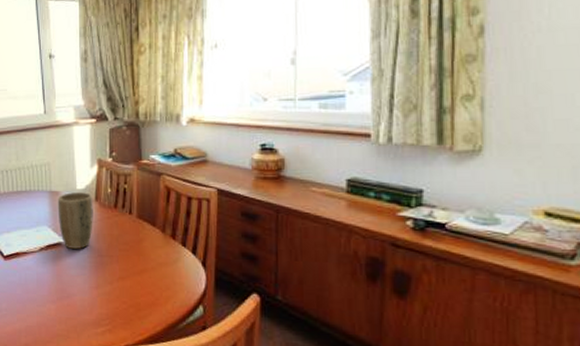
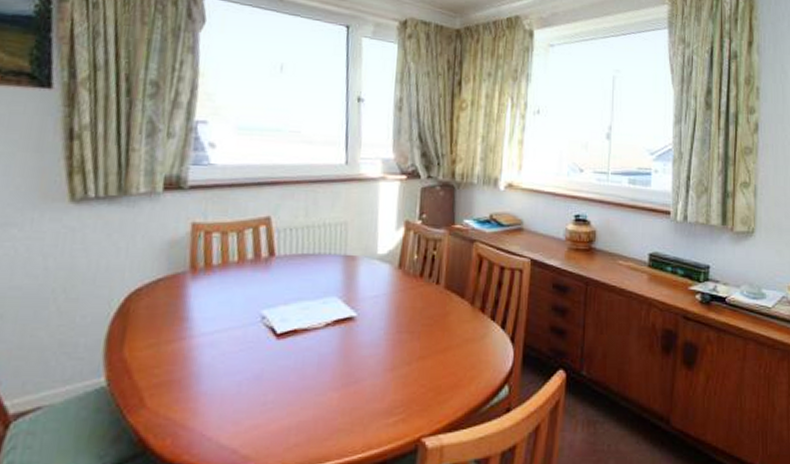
plant pot: present [57,192,93,249] -> none [352,258,396,324]

